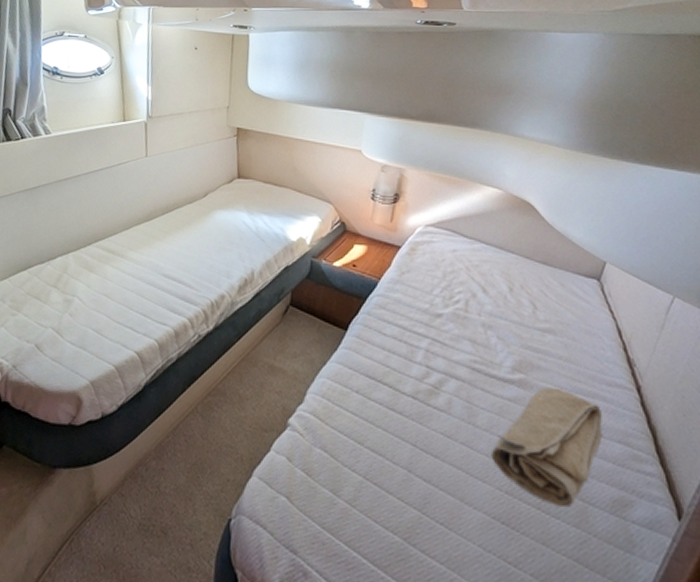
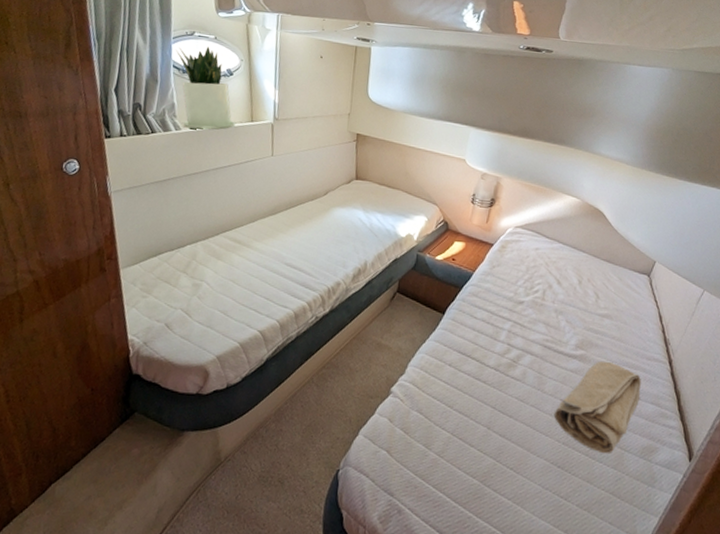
planter: none [46,46,108,133] -> present [176,46,237,130]

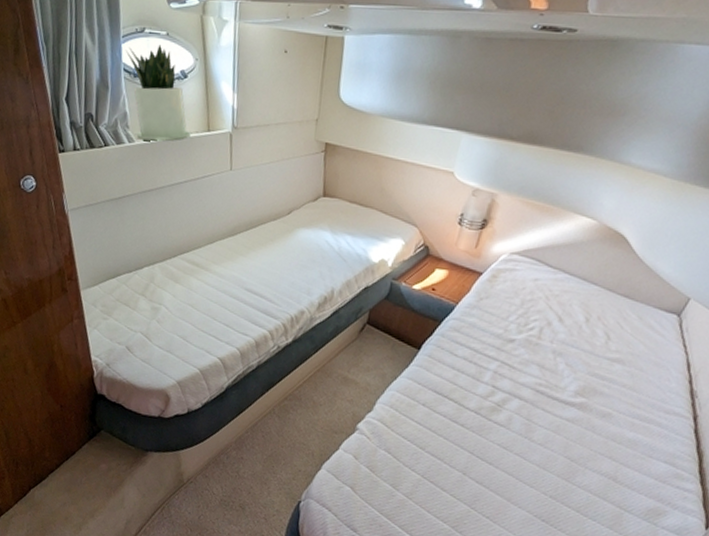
towel: present [553,361,641,454] -> none [541,411,655,512]

